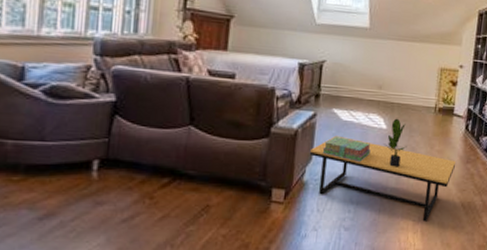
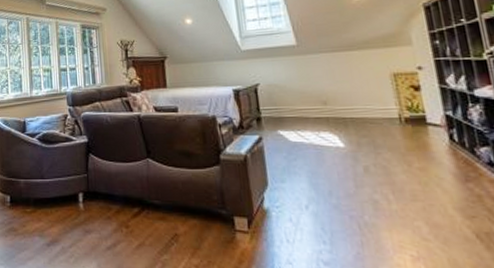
coffee table: present [310,135,456,222] -> none [264,158,451,258]
stack of books: present [322,137,371,162] -> none [276,160,333,185]
potted plant: present [383,118,407,167] -> none [346,134,376,190]

